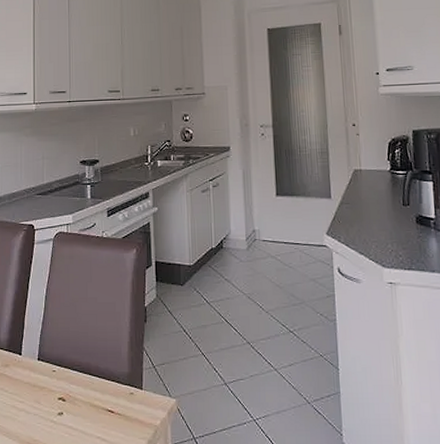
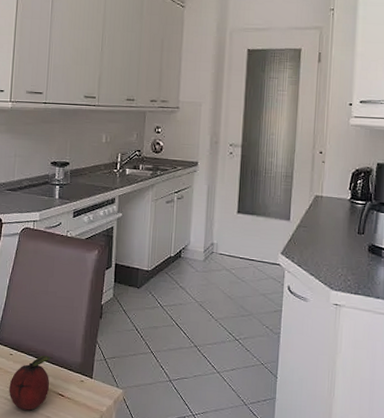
fruit: none [54,369,100,432] -> present [9,355,54,411]

